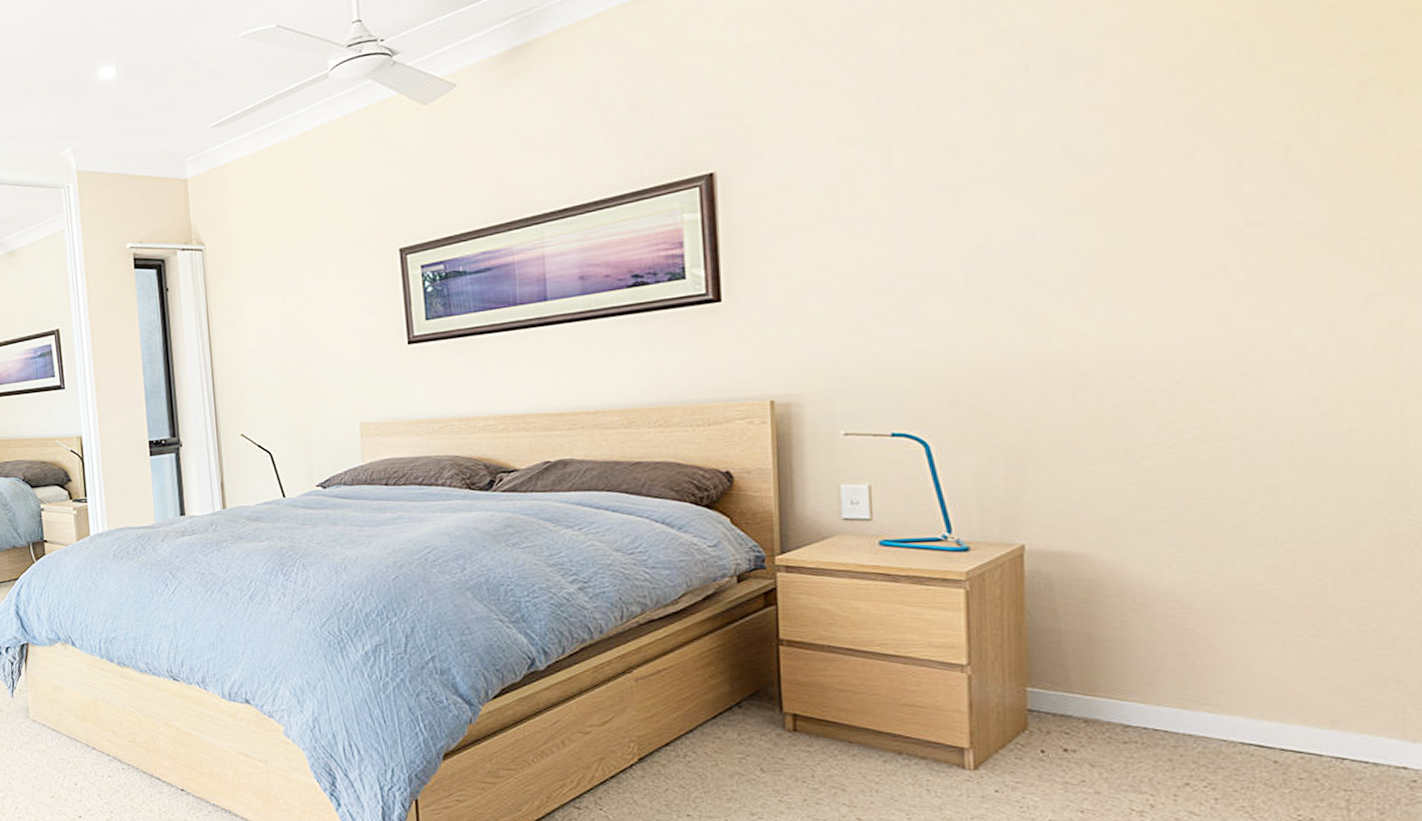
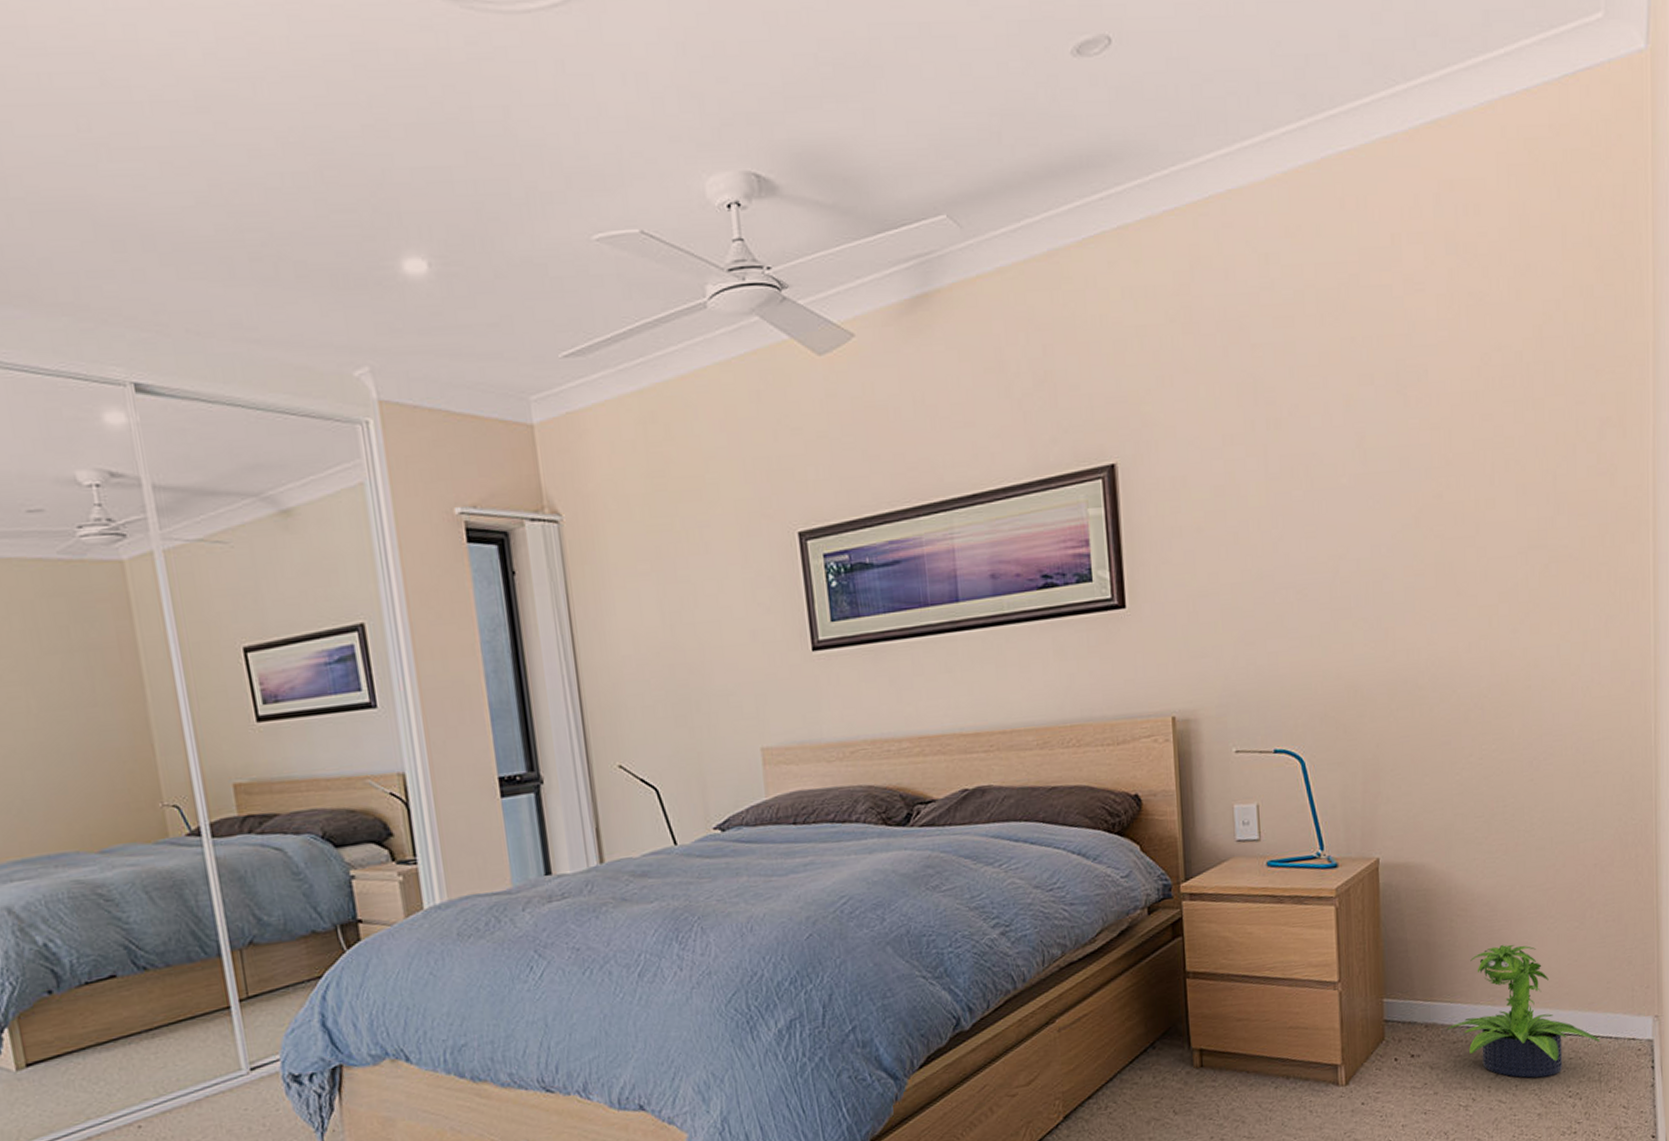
potted plant: none [1114,645,1350,794] -> present [1446,944,1601,1078]

